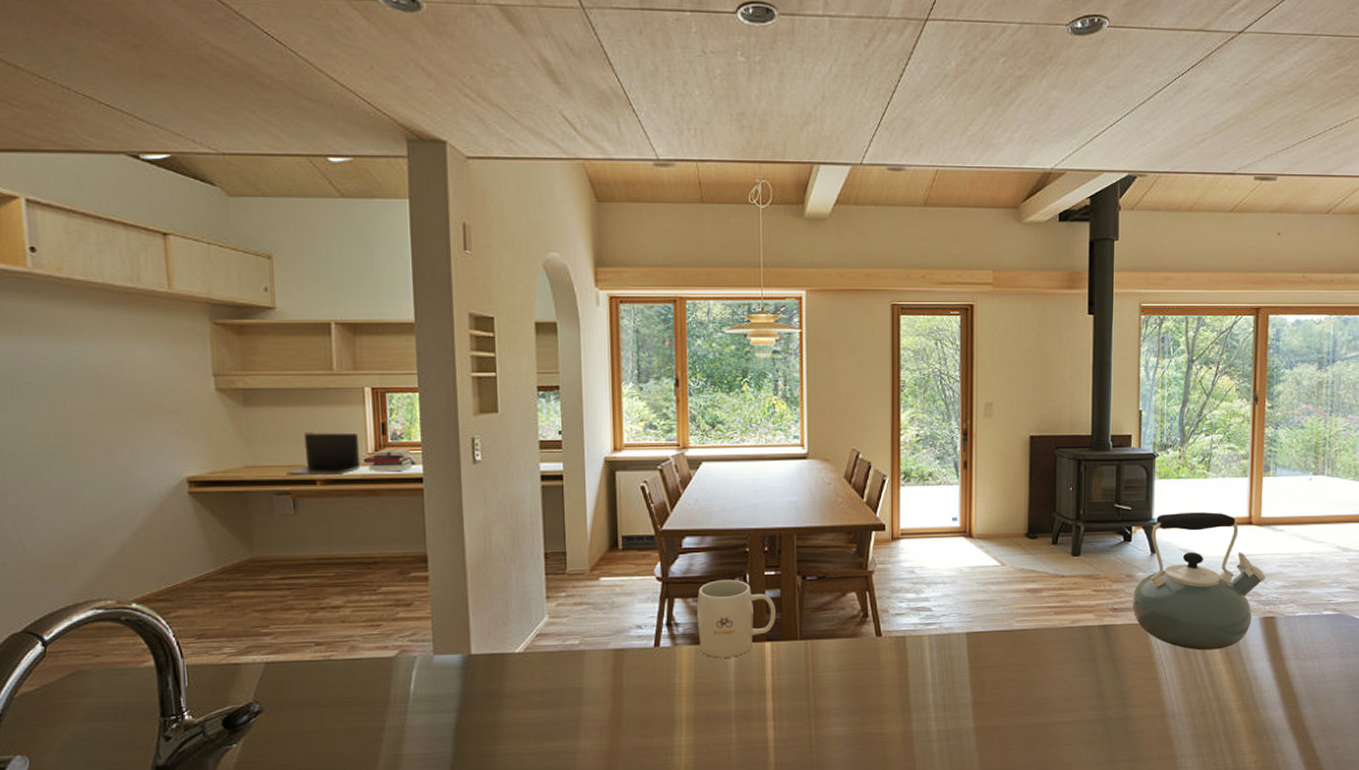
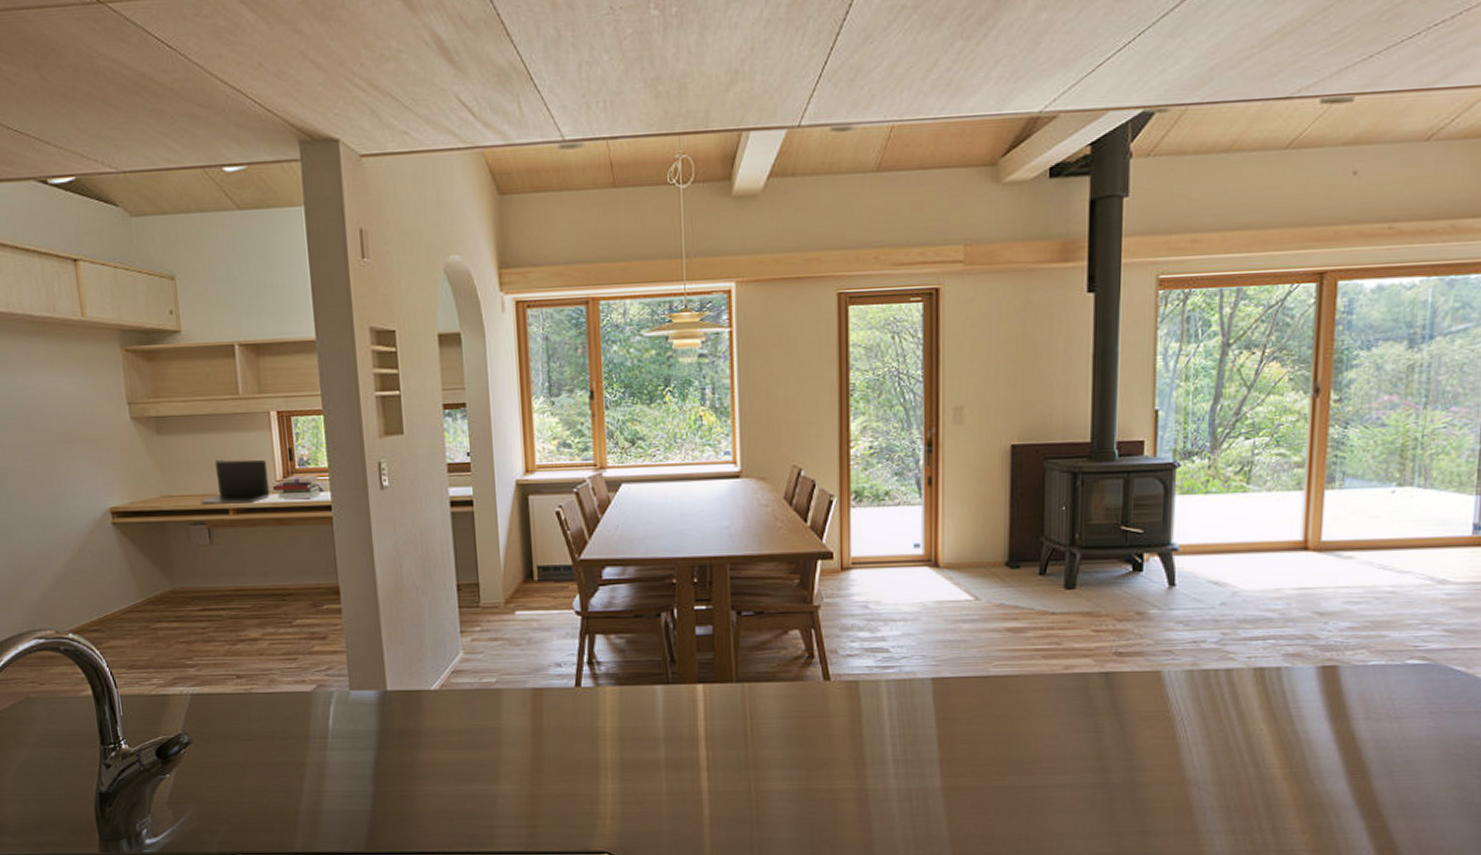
mug: present [696,579,777,658] -> none [620,614,709,701]
kettle: present [1132,512,1266,650] -> none [1142,535,1326,705]

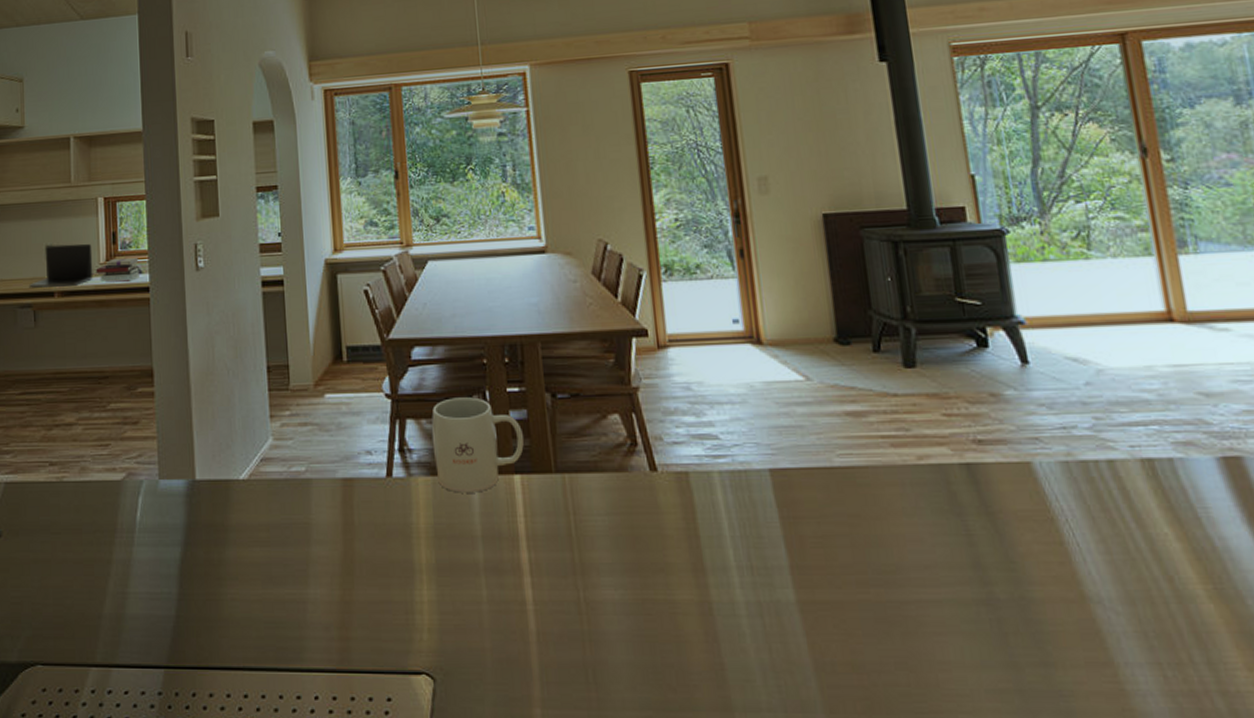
mug: none [620,614,709,701] -> present [431,397,525,493]

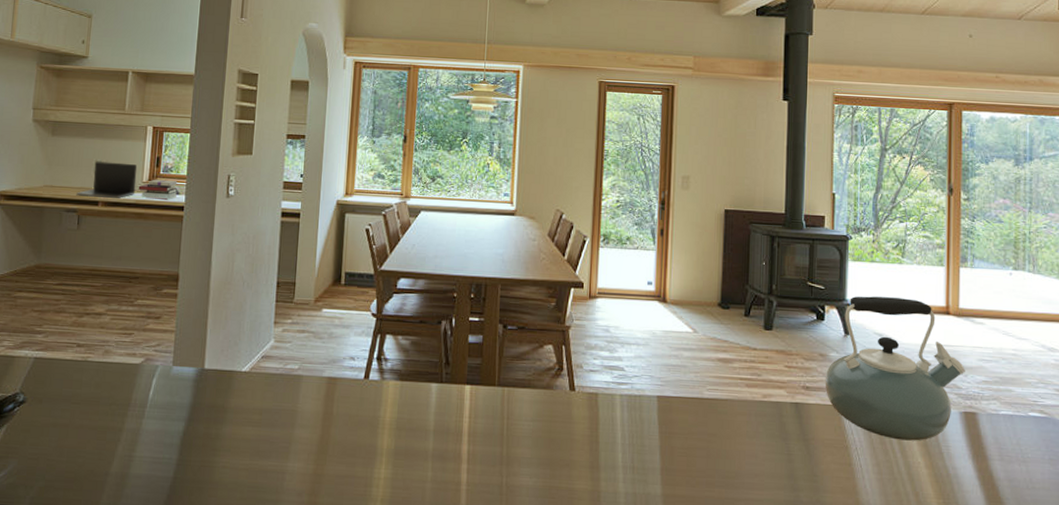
mug: present [431,397,525,493] -> none [404,321,478,397]
kettle: none [1003,305,1214,504] -> present [825,296,965,441]

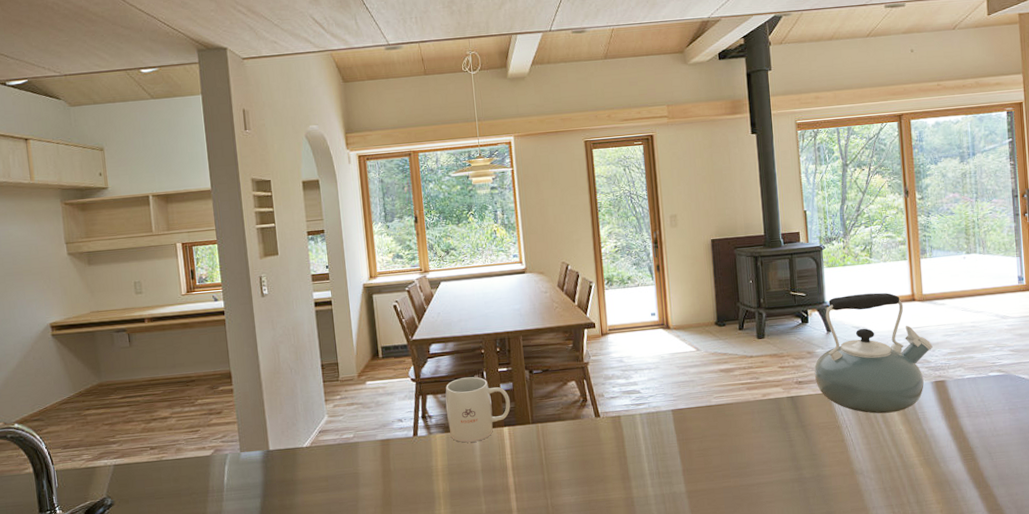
laptop computer: present [76,161,138,199] -> none [122,280,177,316]
books: present [138,179,178,200] -> none [178,288,215,309]
mug: none [404,321,478,397] -> present [445,377,511,443]

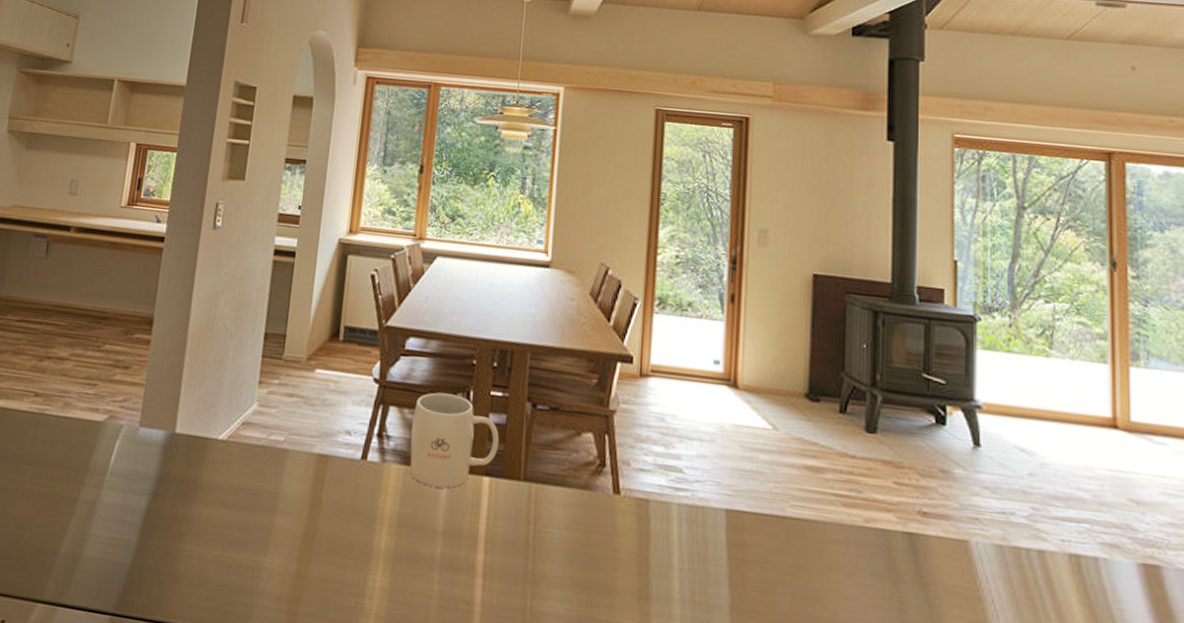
kettle: present [814,292,933,414] -> none [948,396,1142,599]

